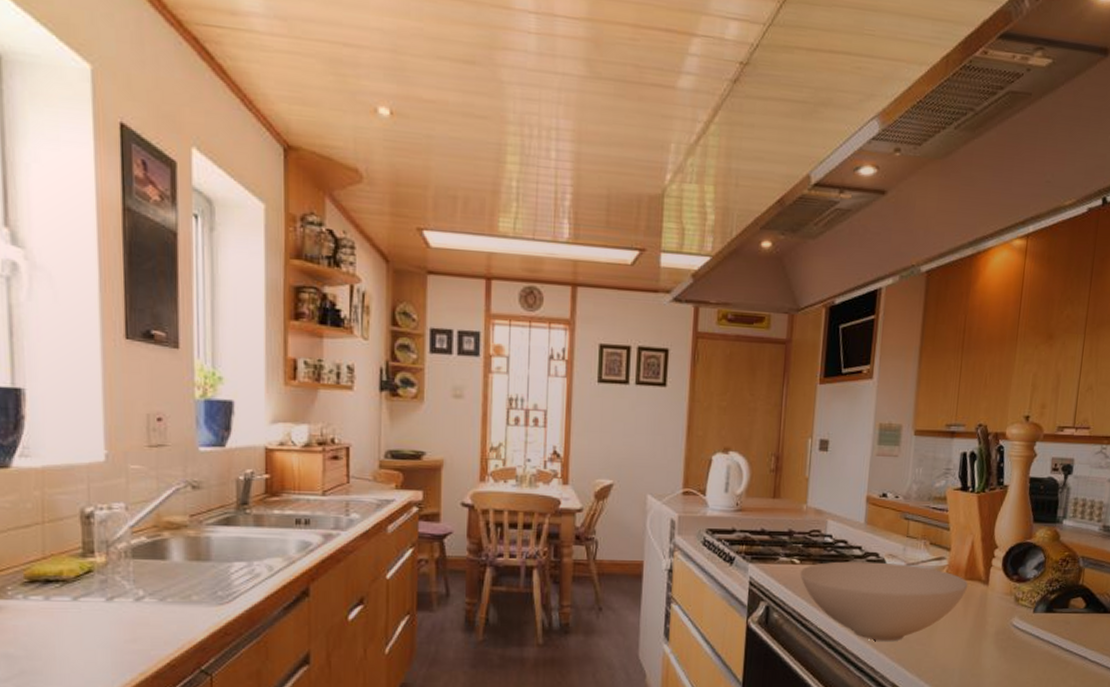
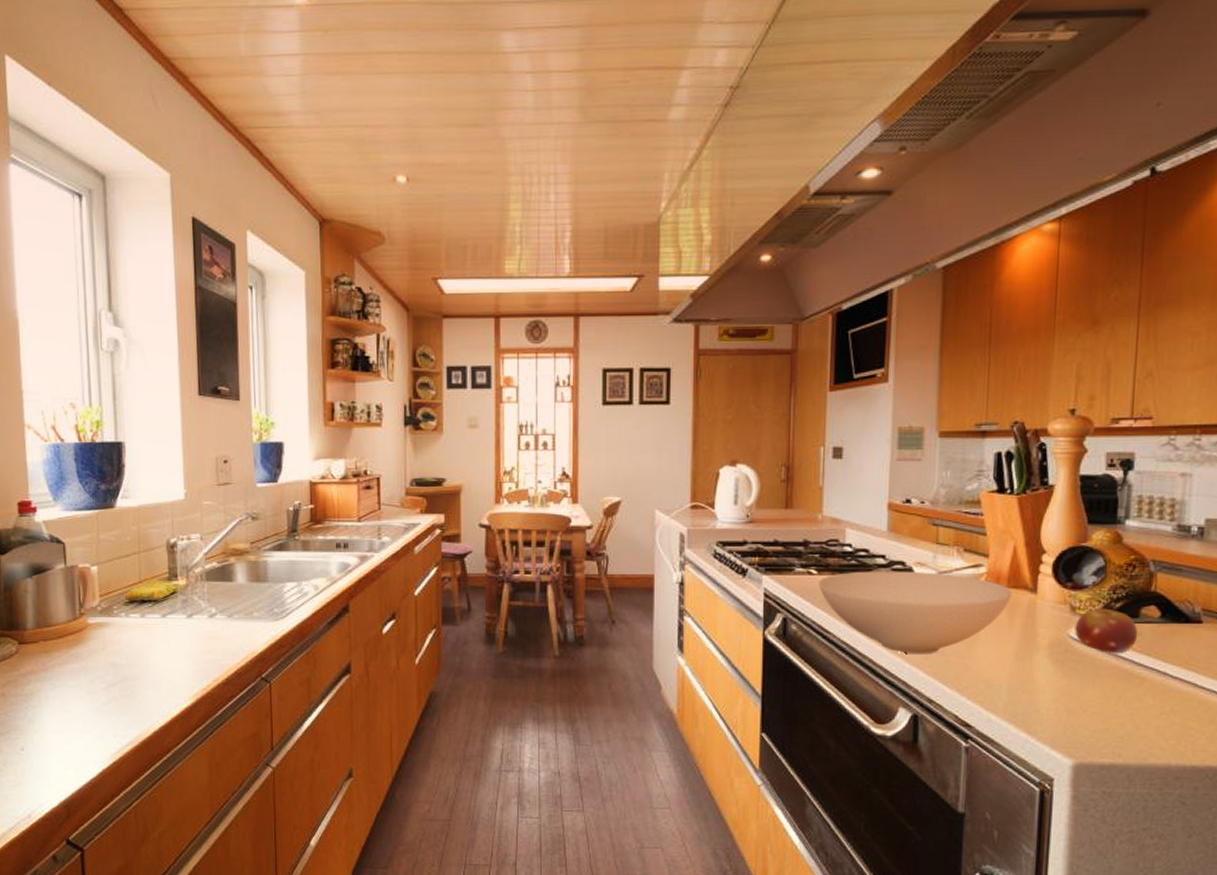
fruit: none [1017,599,1067,639] -> present [1075,608,1138,653]

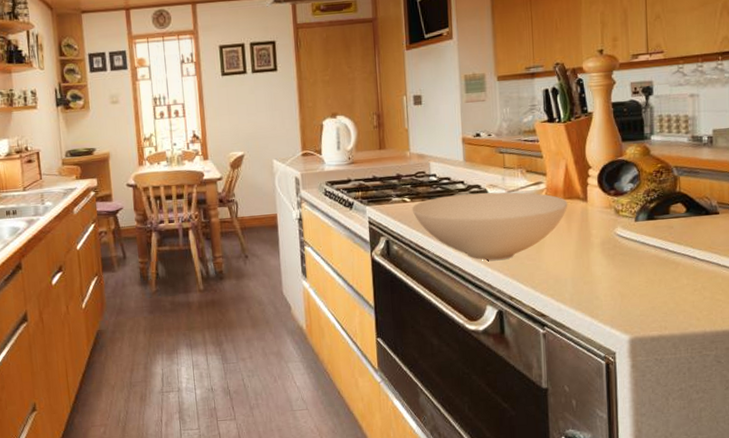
fruit: present [1075,608,1138,653] -> none [620,209,670,245]

